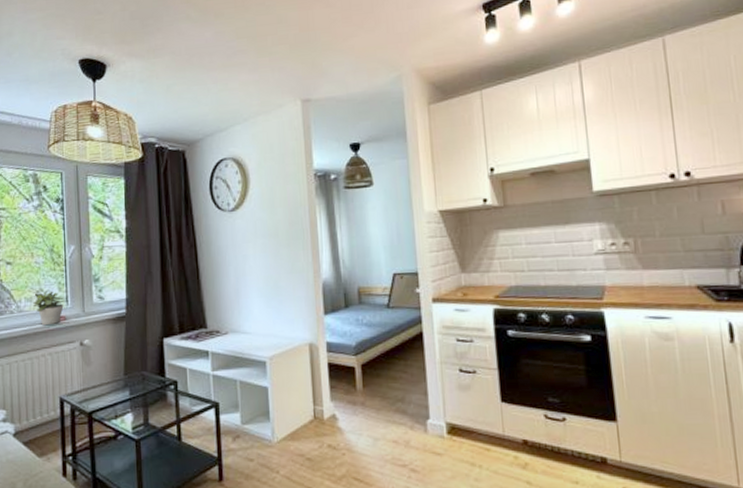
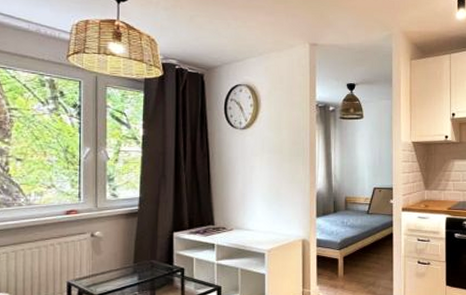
potted plant: present [33,290,65,326] -> none [43,186,77,218]

